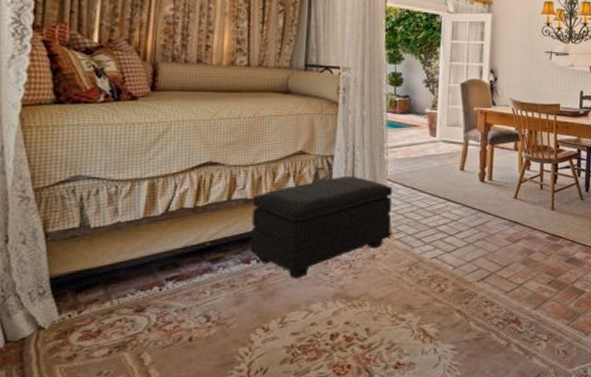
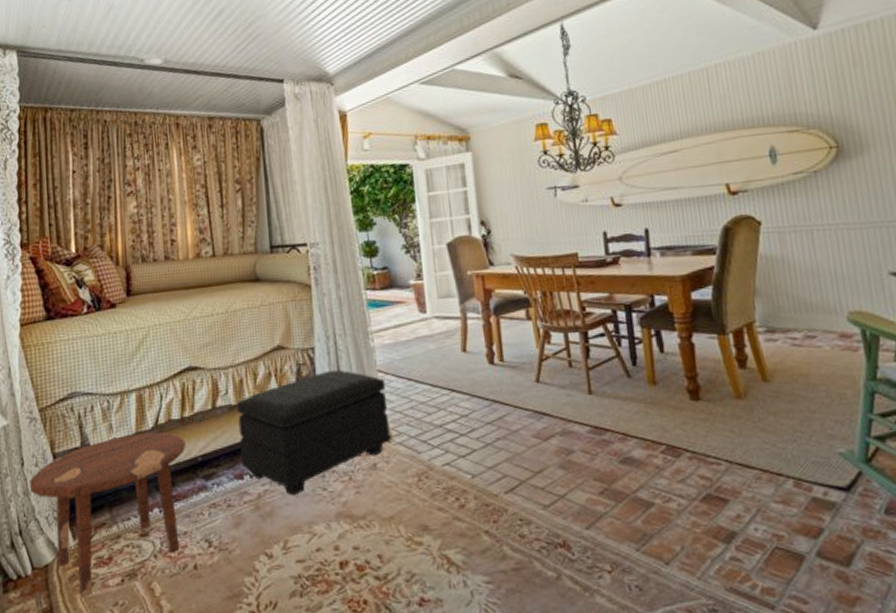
side table: none [12,218,195,368] -> present [29,432,186,597]

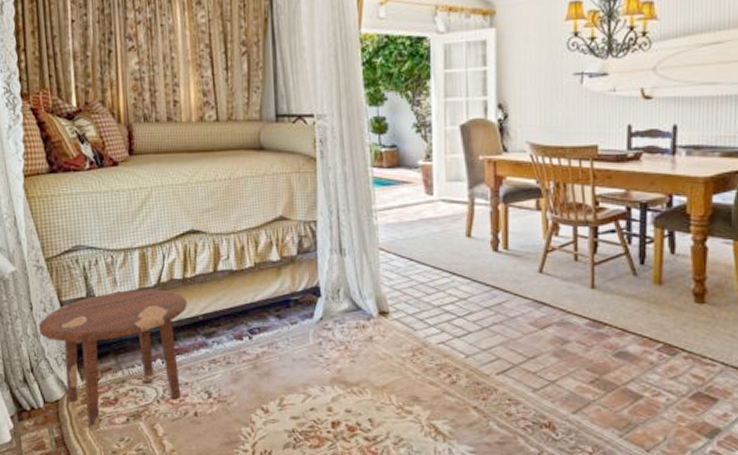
footstool: present [237,369,391,496] -> none [238,244,388,359]

